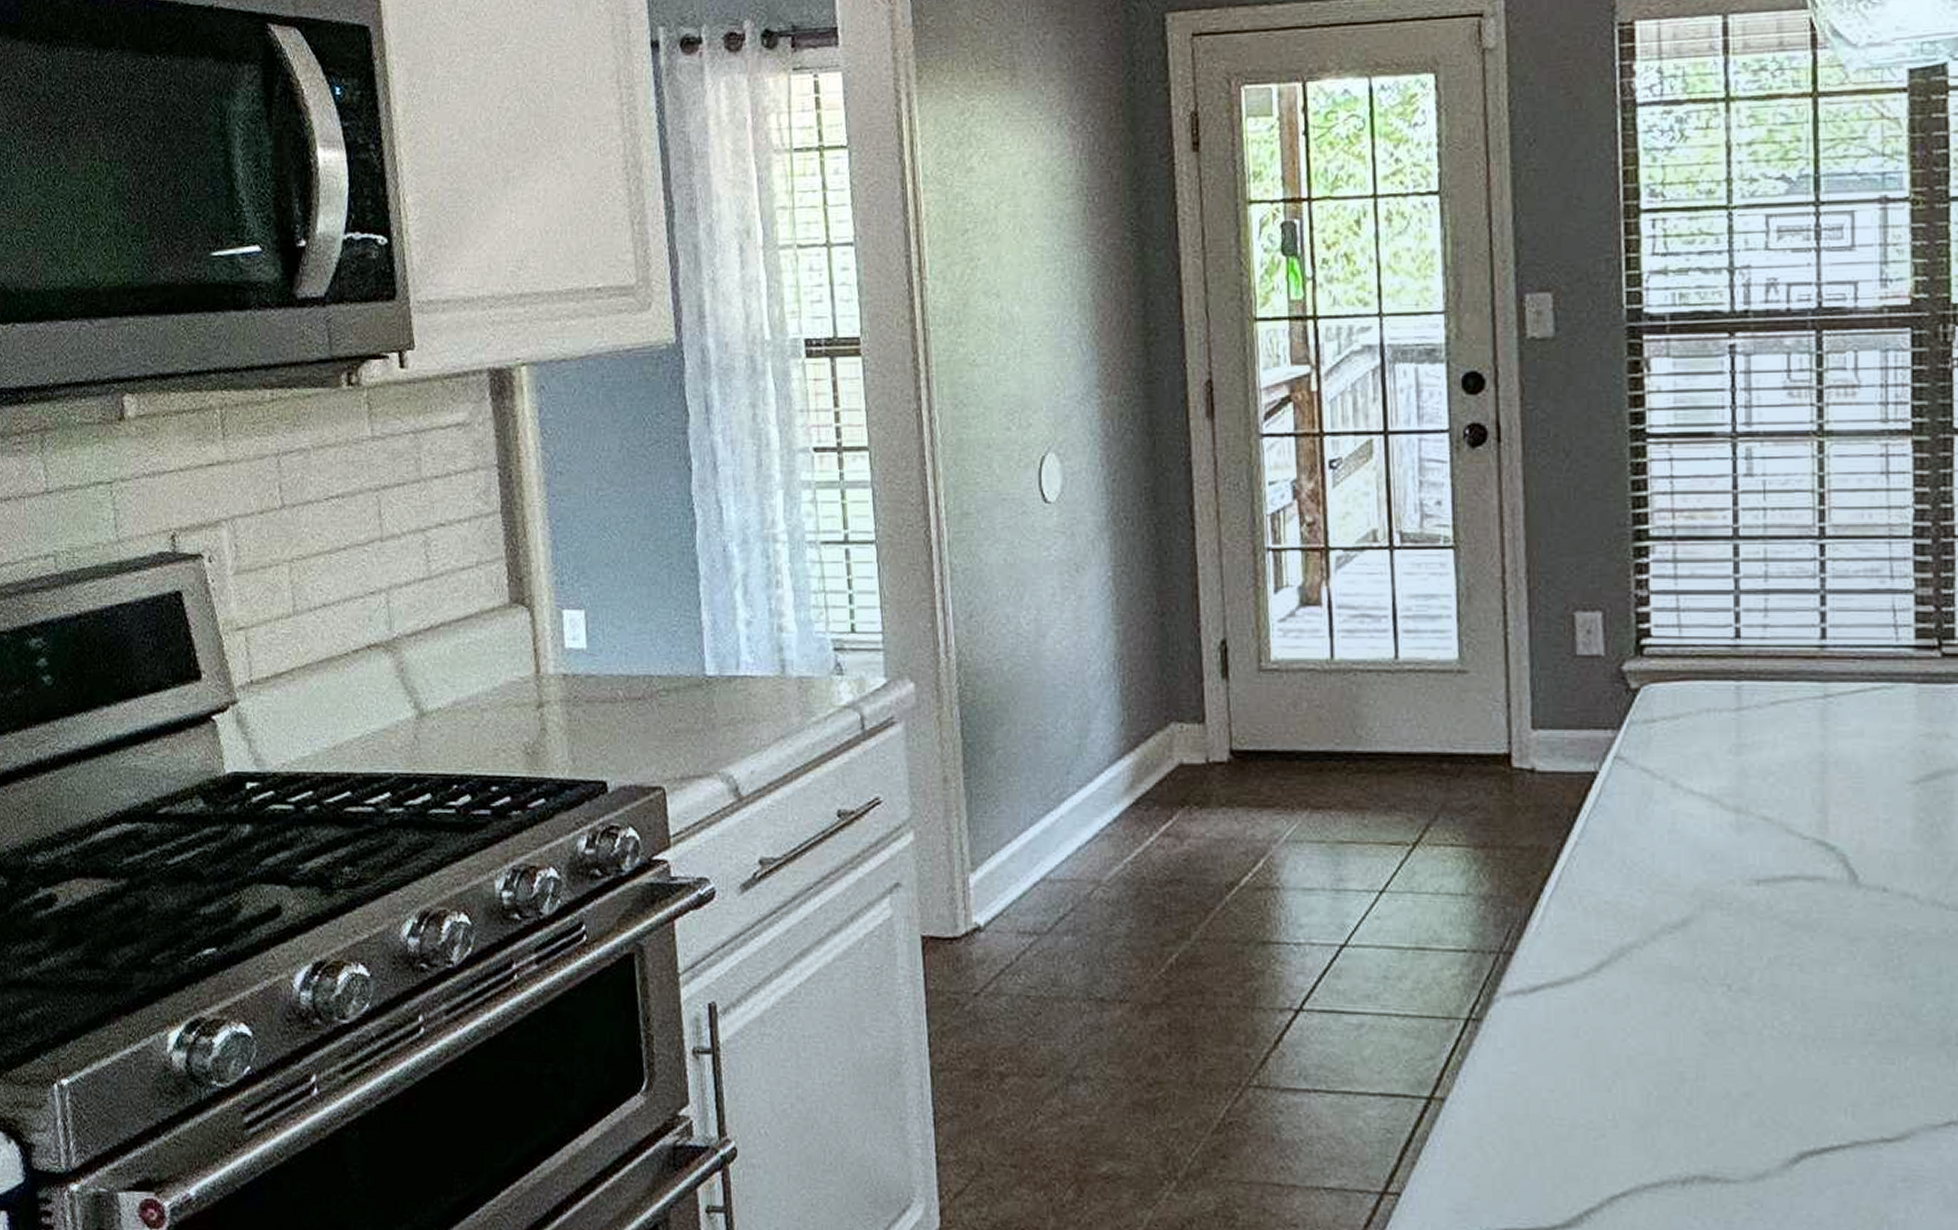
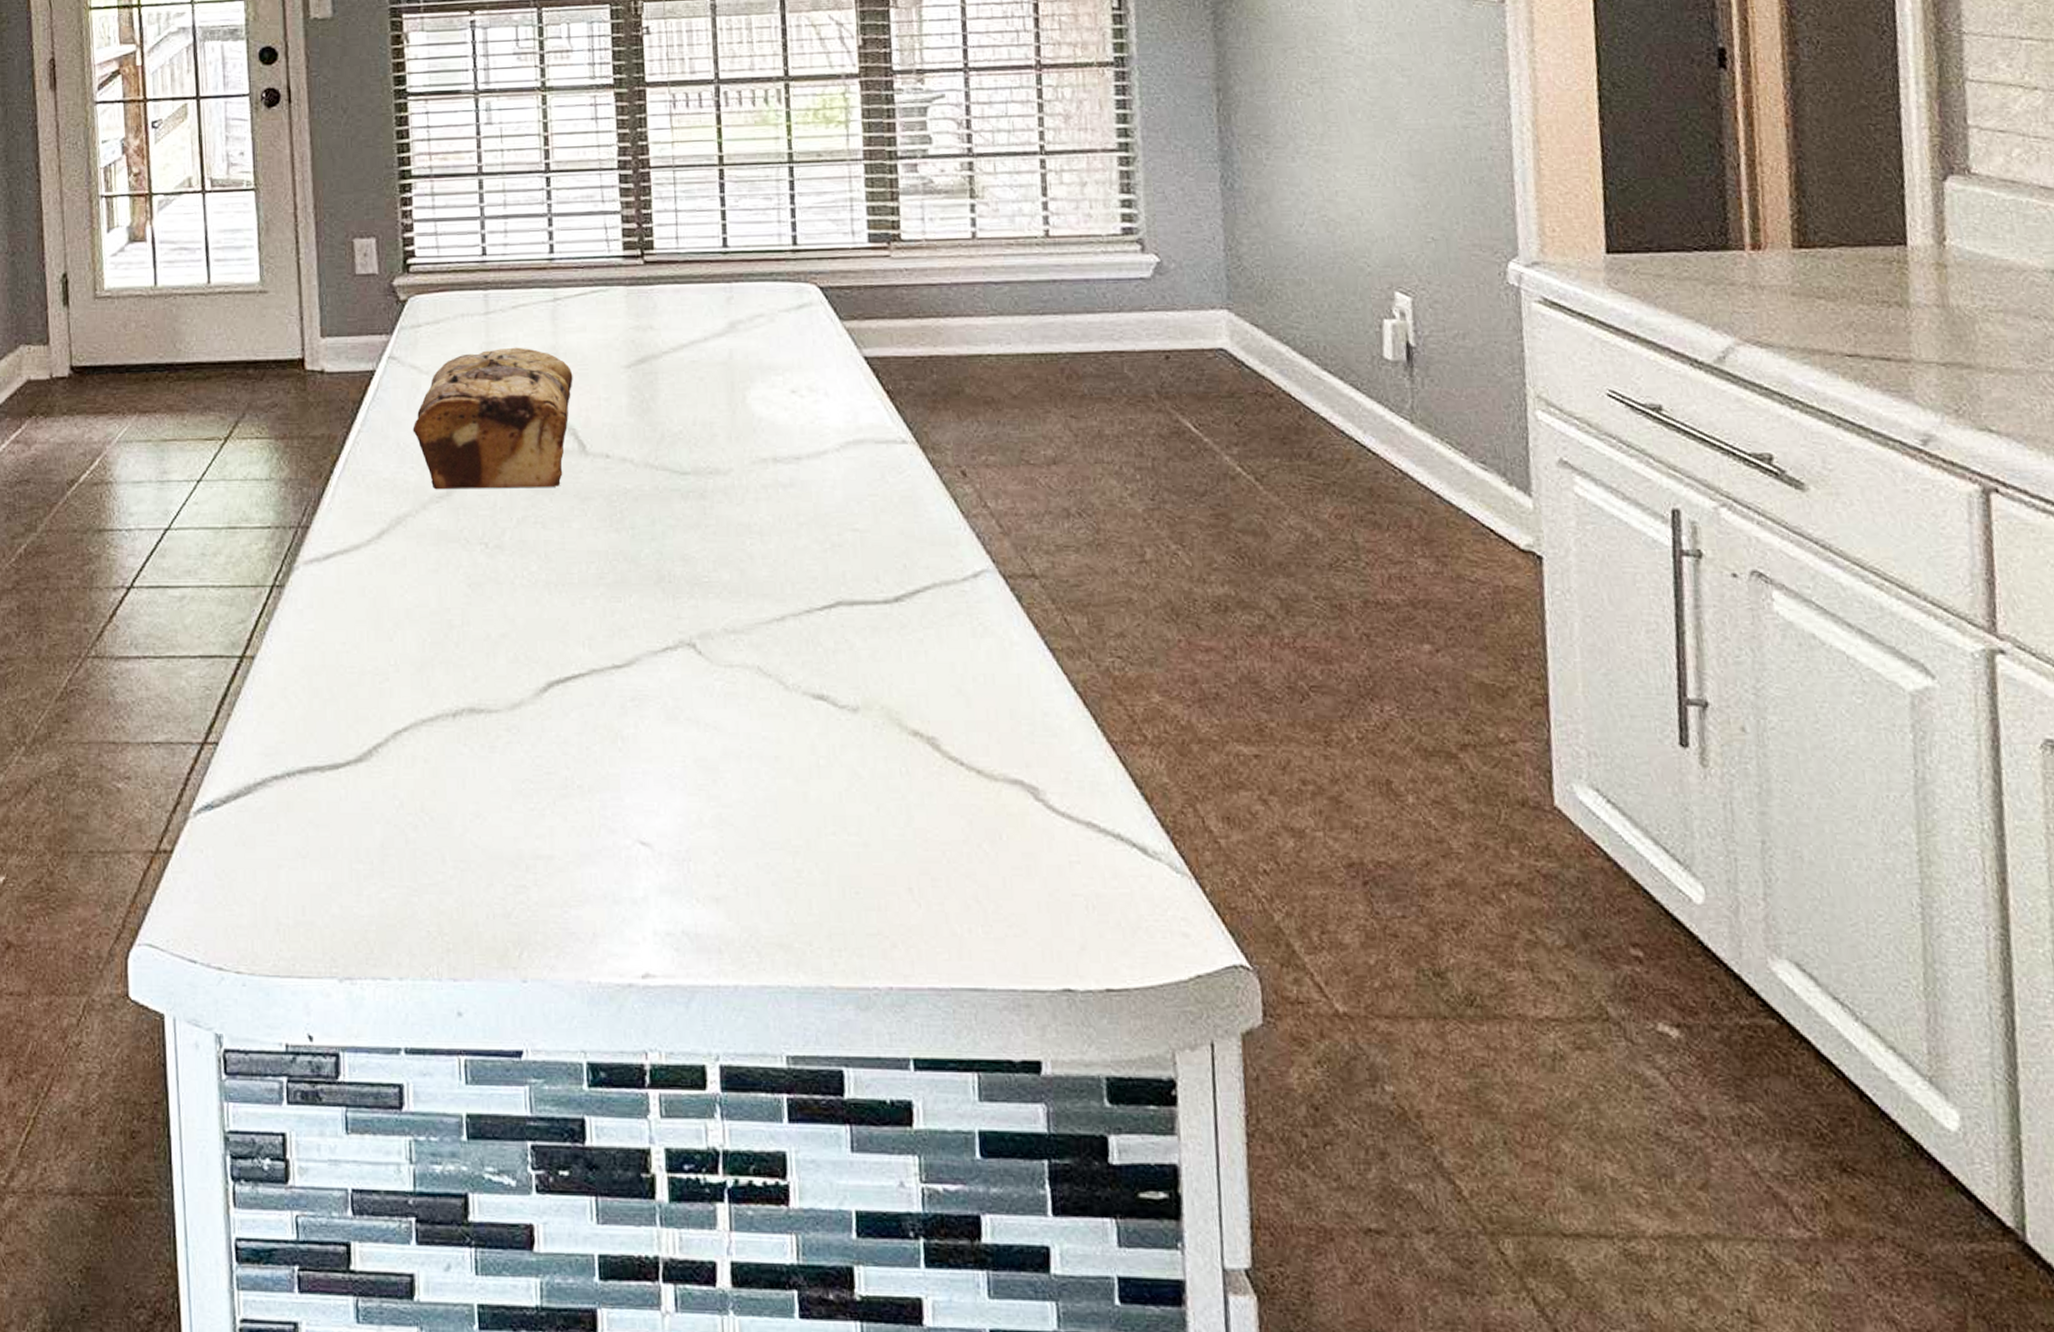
bread loaf: none [1642,752,1845,923] -> present [412,347,573,490]

